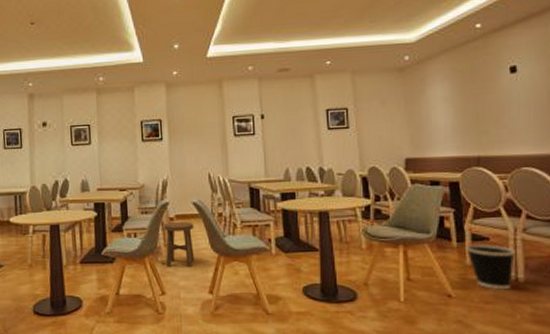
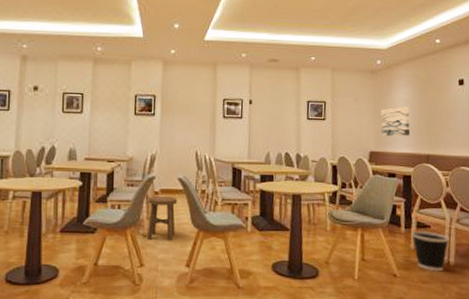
wall art: none [415,104,454,141] -> present [380,106,411,137]

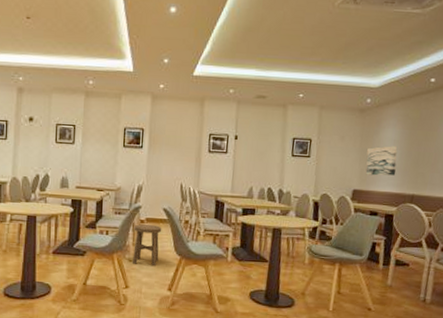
wastebasket: present [411,231,450,272] -> none [389,268,428,308]

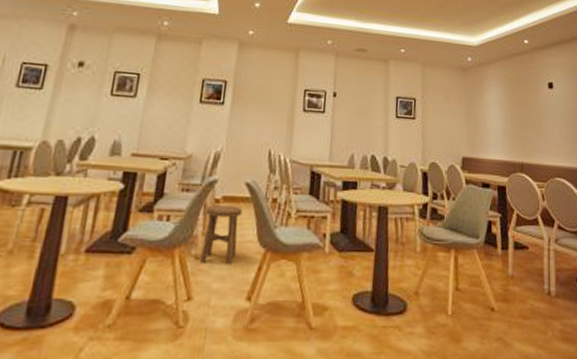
wall art: present [365,146,398,176] -> none [472,108,504,142]

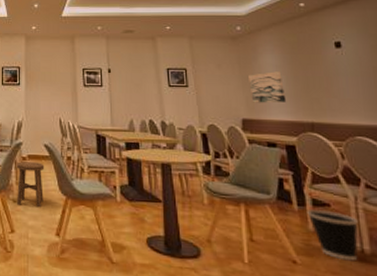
wall art: none [472,108,504,142] -> present [248,71,287,104]
wastebasket: none [508,253,549,304] -> present [307,210,358,261]

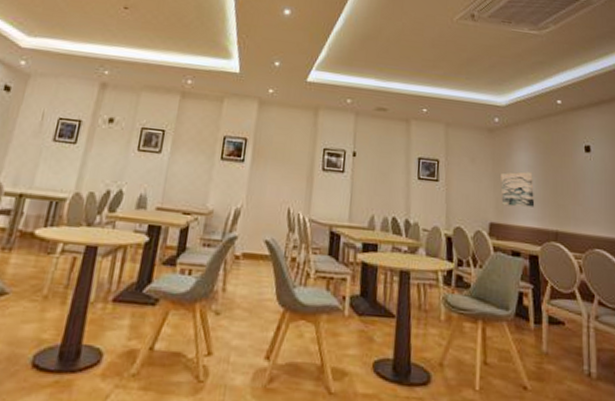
stool: present [16,162,45,208] -> none [219,261,262,323]
wastebasket: present [307,210,358,261] -> none [542,328,588,386]

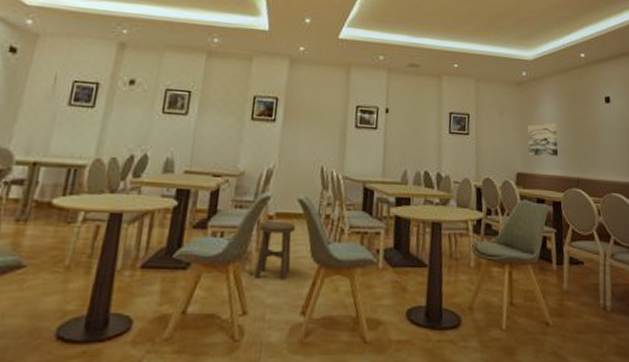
stool: none [219,261,262,323] -> present [253,221,296,281]

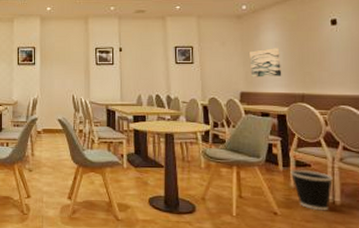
stool: present [253,221,296,281] -> none [32,135,58,176]
wastebasket: none [564,268,604,319] -> present [290,170,333,211]

